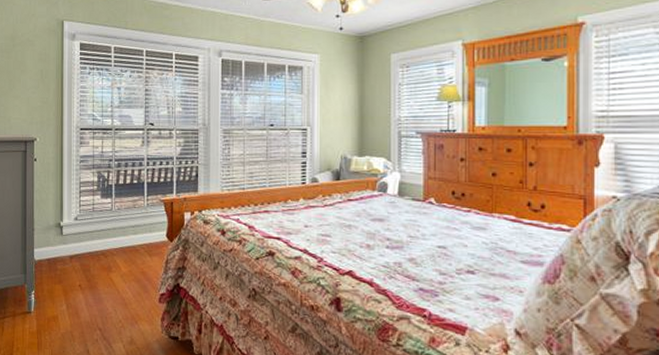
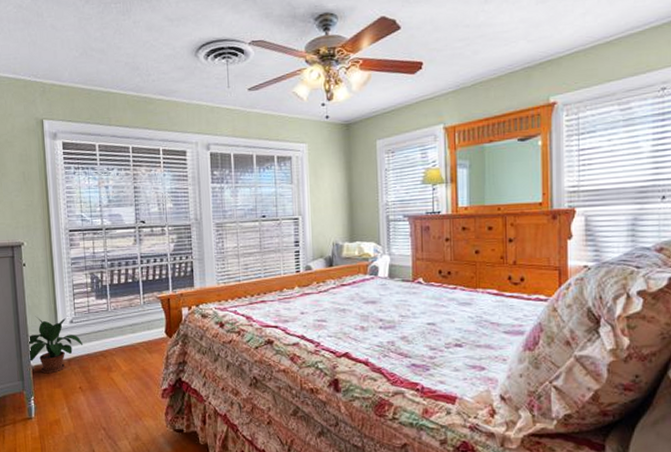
potted plant: none [32,210,85,269] -> present [27,316,82,374]

